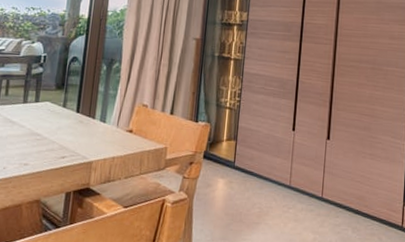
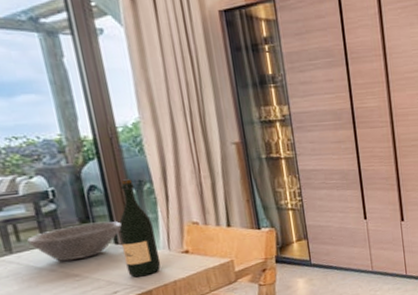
bowl: none [13,89,87,121] -> present [27,221,121,262]
wine bottle: none [78,56,111,147] -> present [118,179,161,278]

